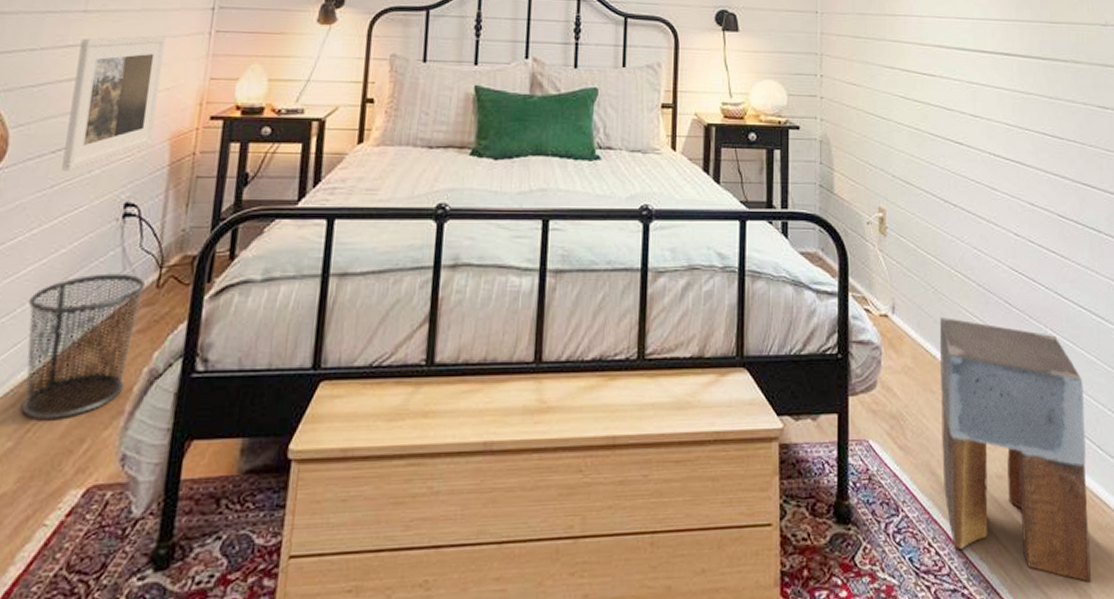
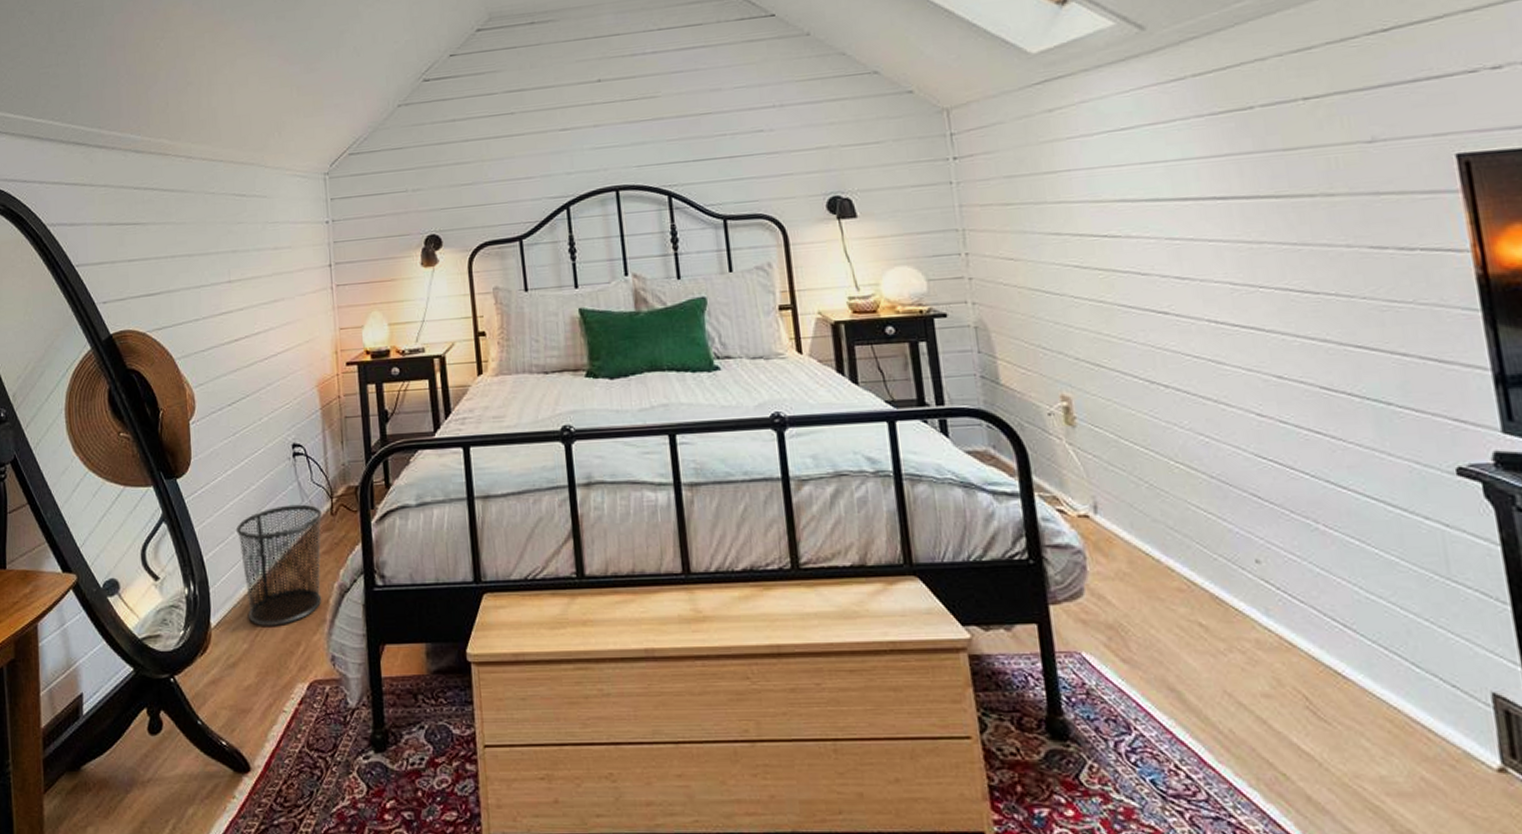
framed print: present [62,35,167,171] -> none [231,295,303,420]
stool: present [939,317,1091,582] -> none [1161,516,1417,821]

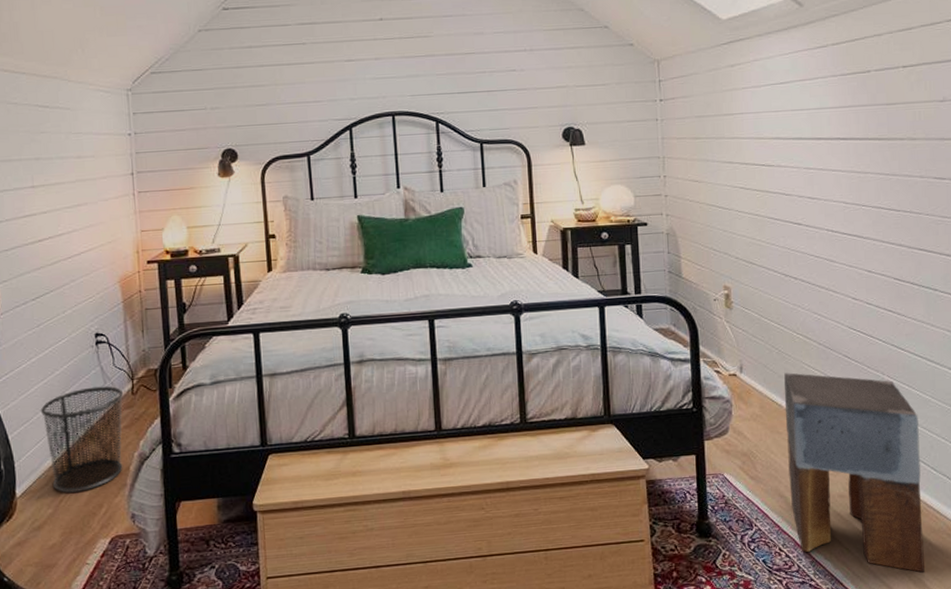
stool: none [1161,516,1417,821] -> present [784,372,925,573]

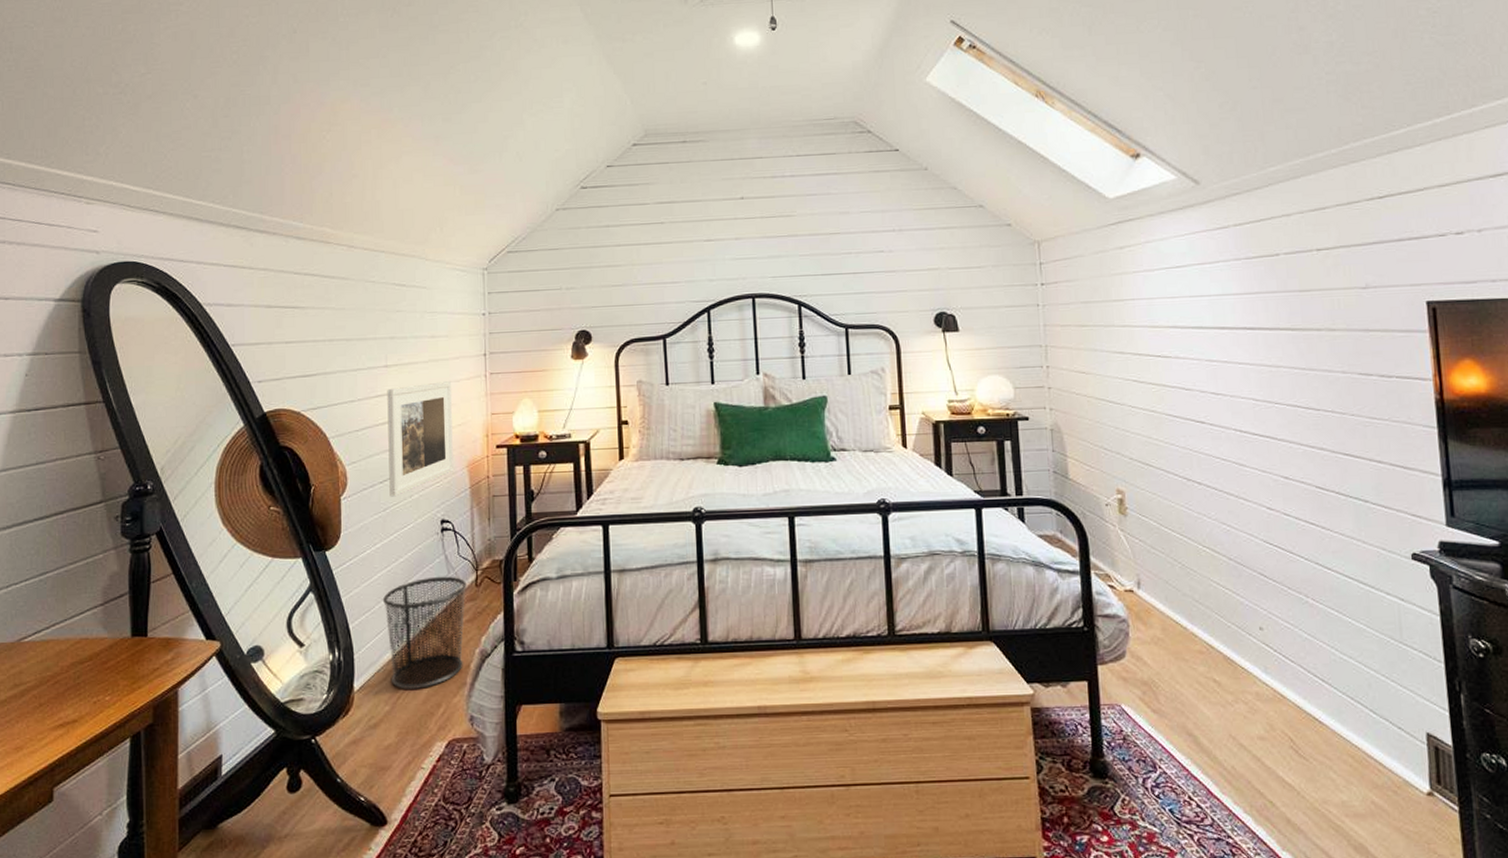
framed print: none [35,200,106,313] -> present [387,381,454,497]
stool: present [784,372,925,573] -> none [1189,591,1367,836]

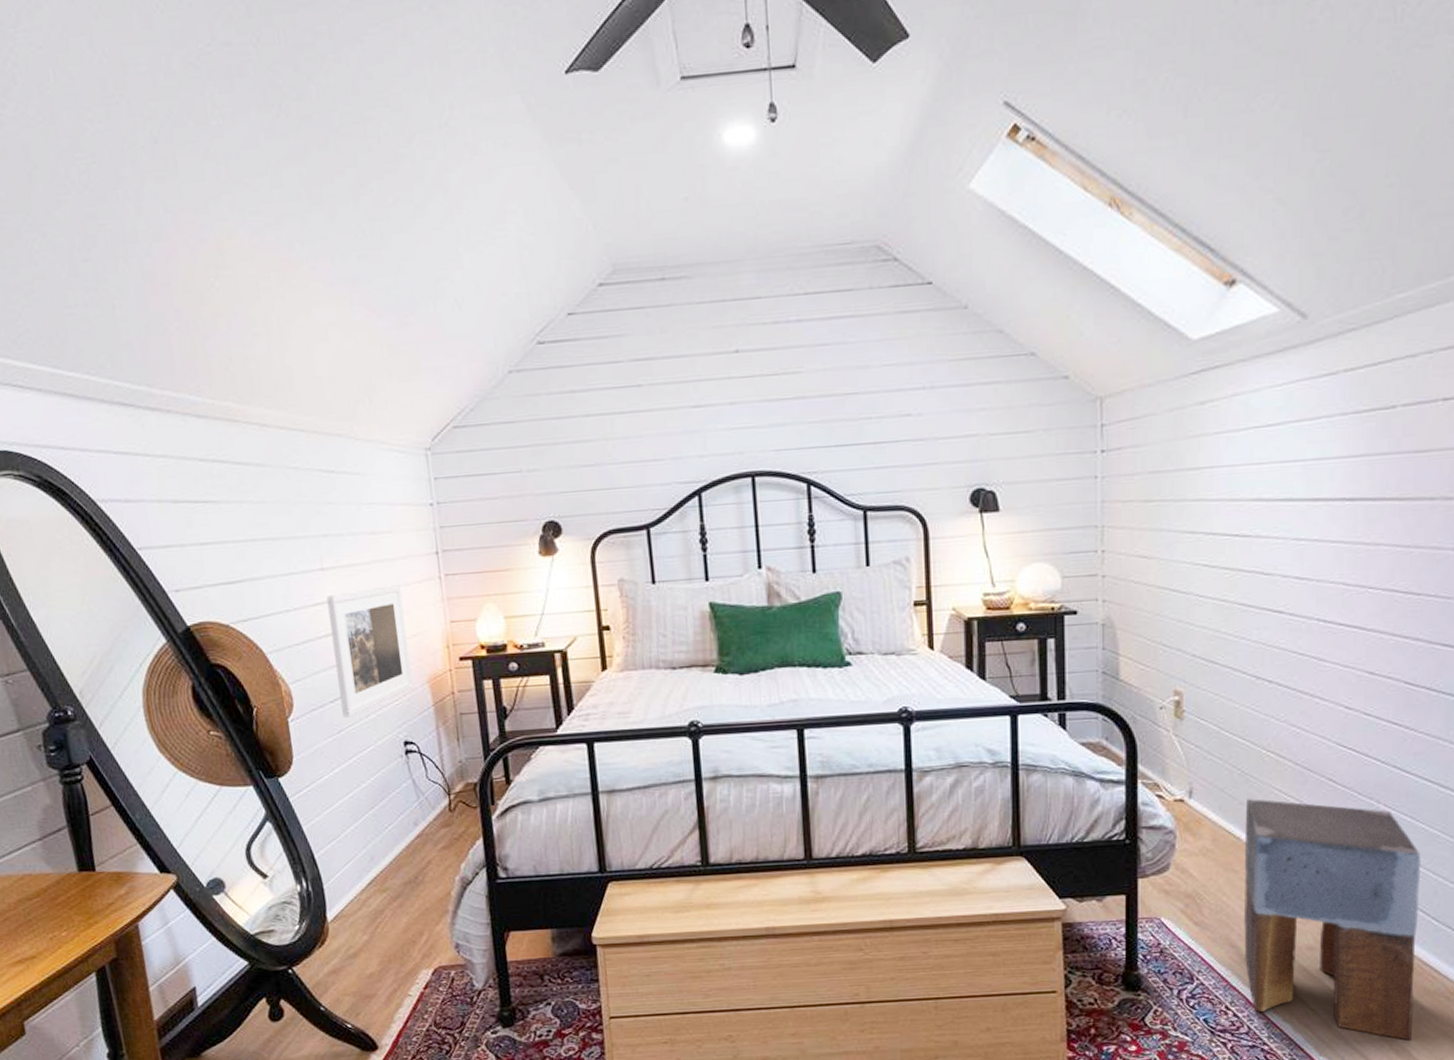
waste bin: present [382,576,467,689] -> none [347,801,444,919]
stool: none [1189,591,1367,836] -> present [1244,799,1421,1041]

